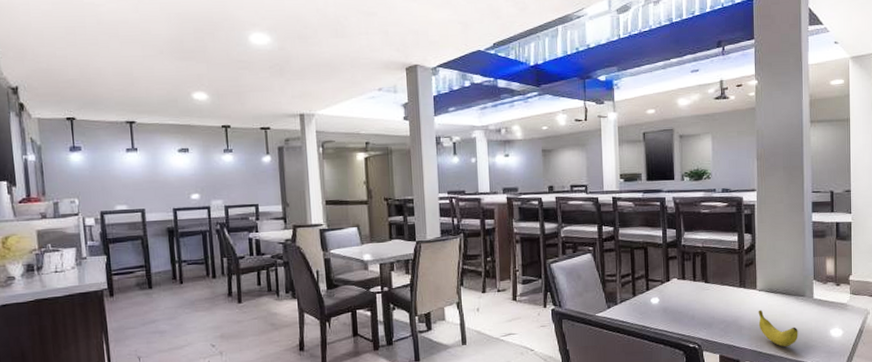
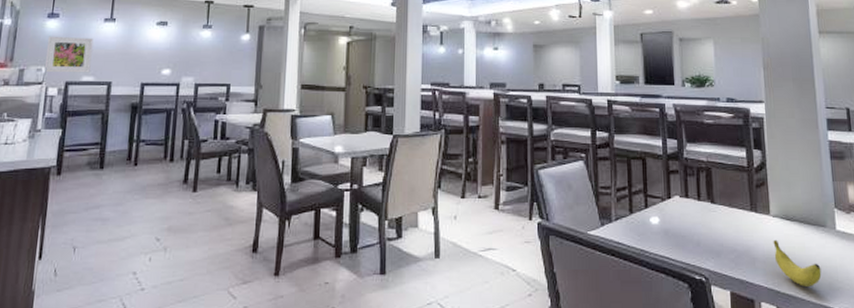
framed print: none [74,168,122,204] -> present [44,36,93,73]

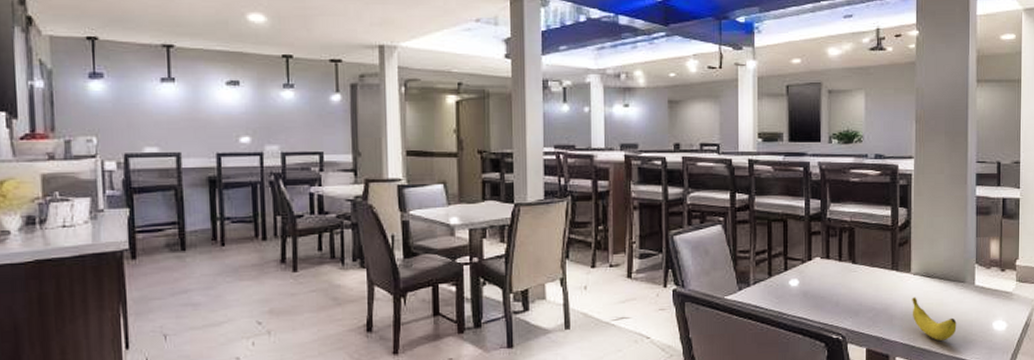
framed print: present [44,36,93,73] -> none [93,100,153,144]

